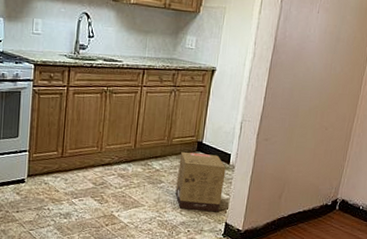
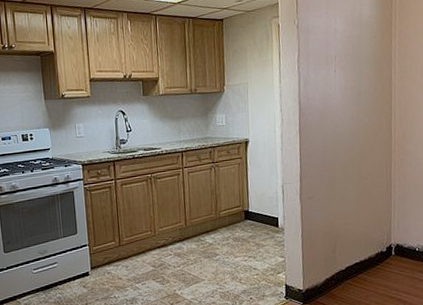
cardboard box: present [175,151,226,213] -> none [229,220,278,278]

